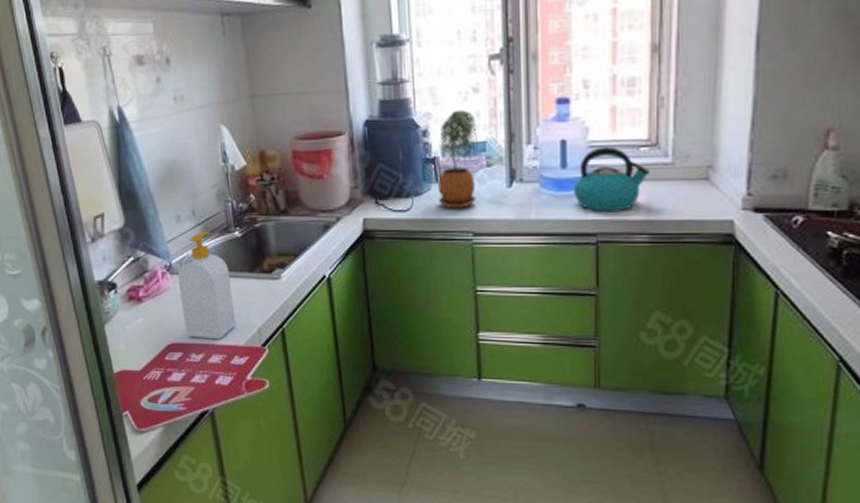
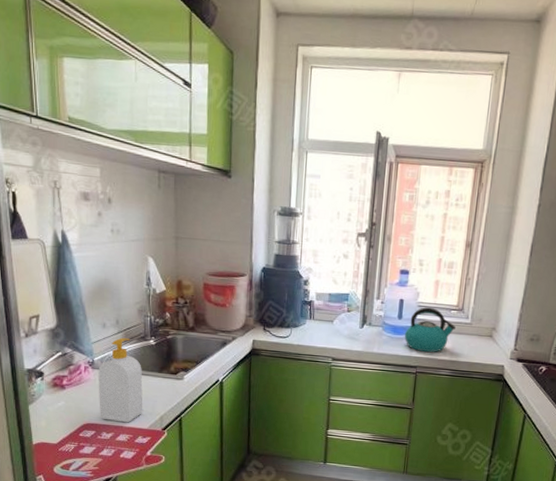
potted plant: present [438,109,480,209] -> none [310,268,344,340]

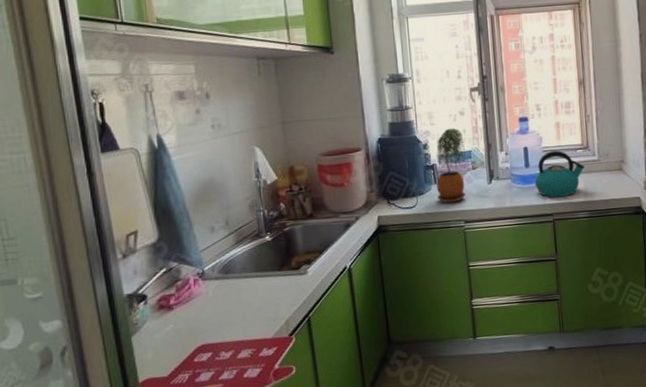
soap bottle: present [98,337,143,423] -> none [210,238,266,337]
potted plant: none [310,268,344,340] -> present [436,128,467,203]

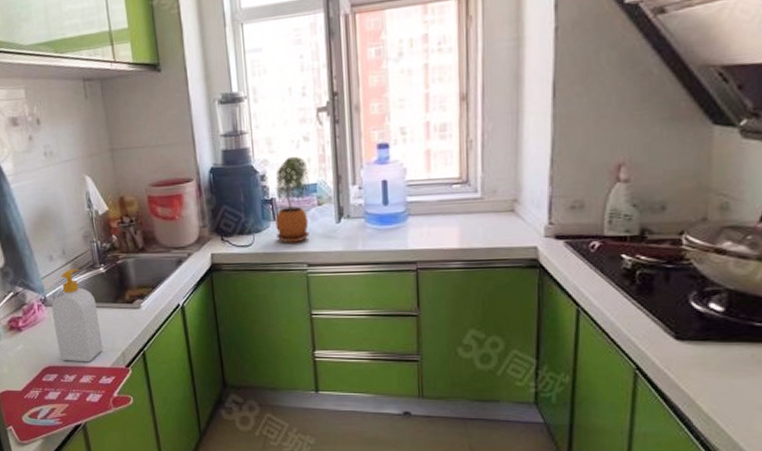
soap bottle: none [210,238,266,337] -> present [51,268,103,362]
kettle: present [534,150,584,198] -> none [394,185,461,243]

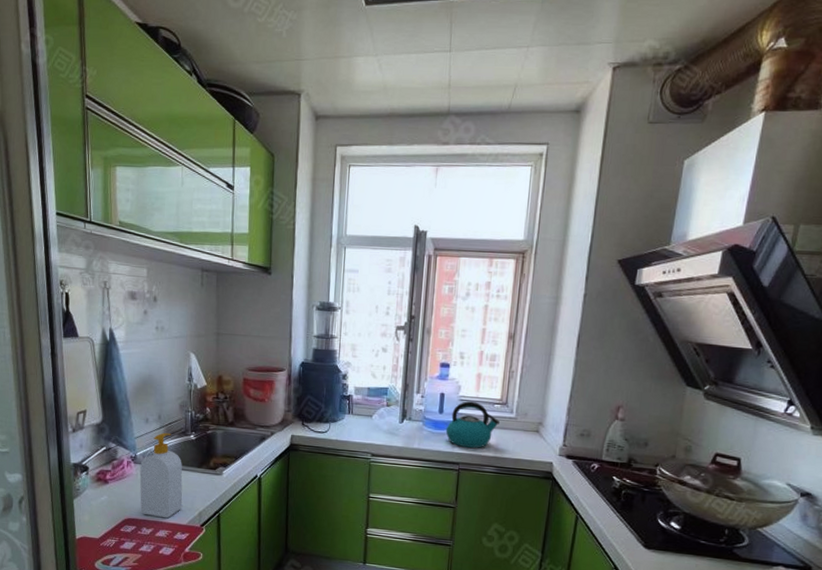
potted plant: present [275,156,311,243] -> none [349,362,383,435]
kettle: none [394,185,461,243] -> present [445,401,500,449]

